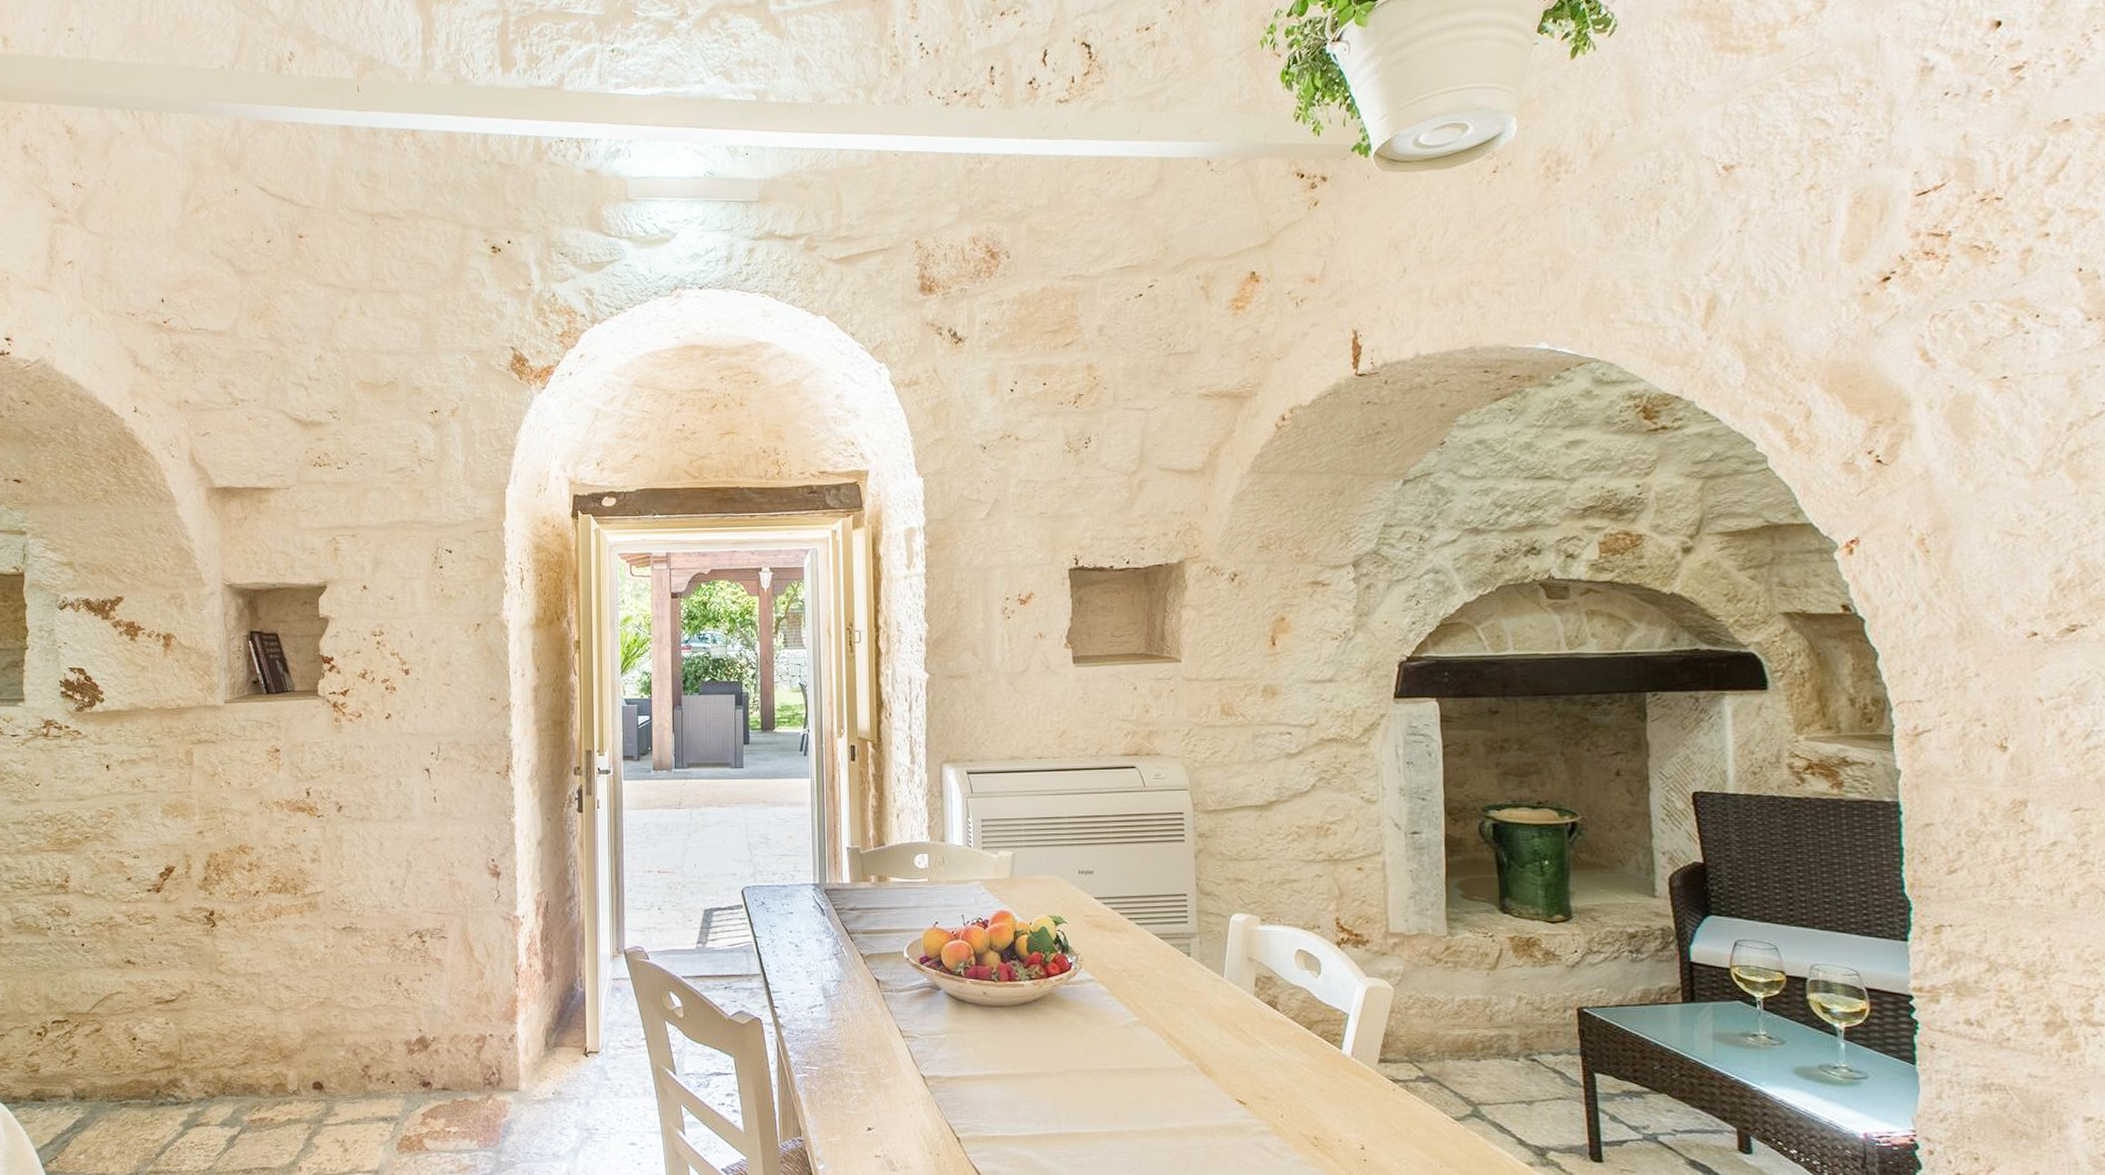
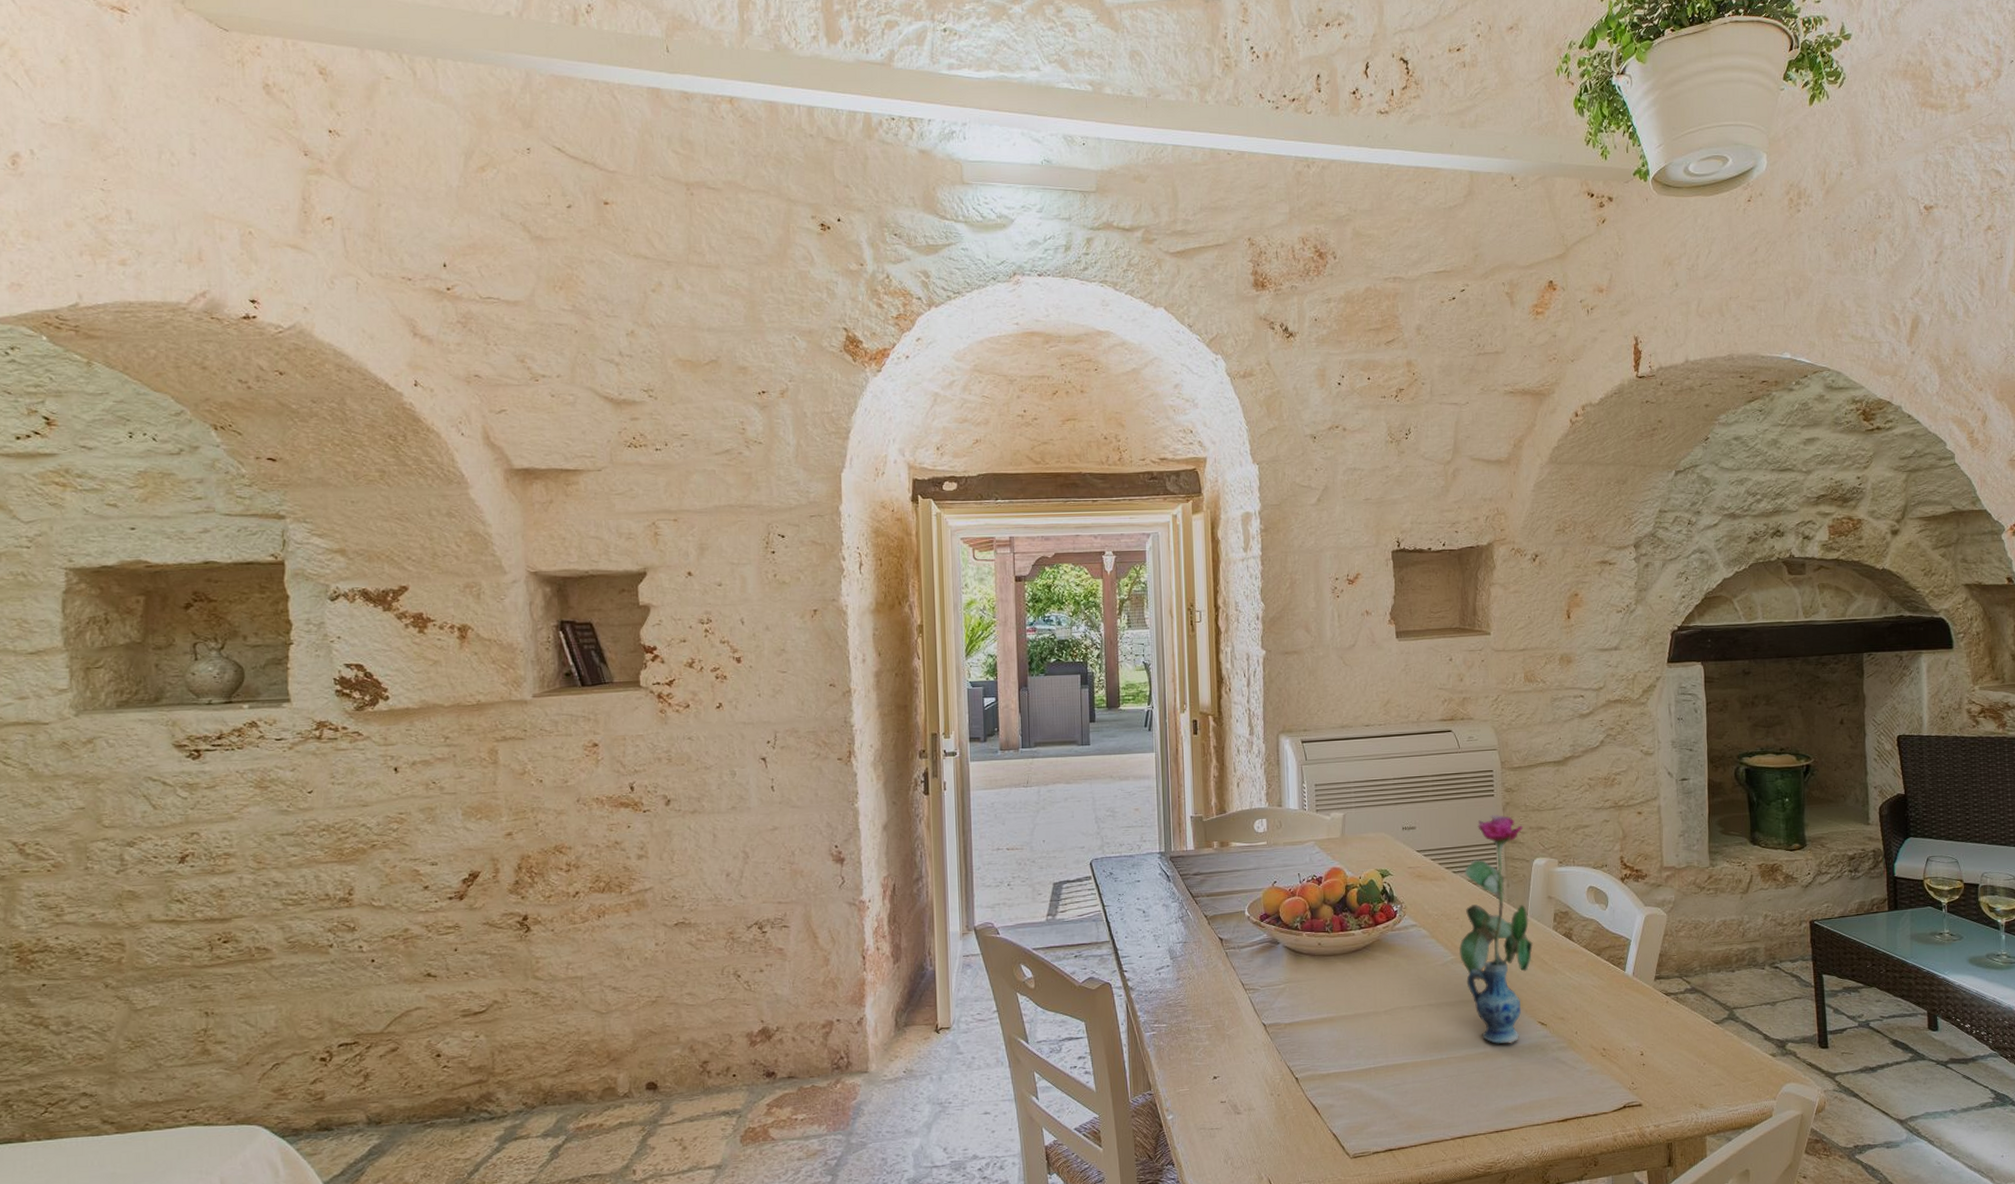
vase: none [1142,862,1230,1122] -> present [1458,815,1533,1044]

